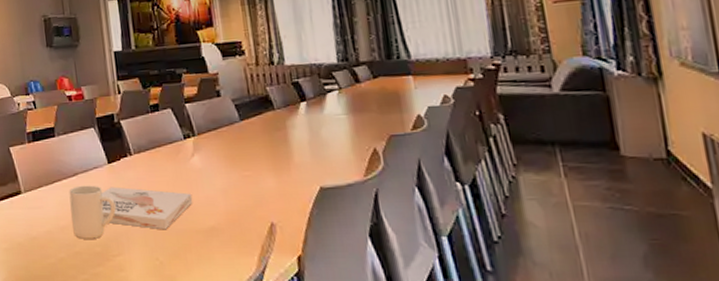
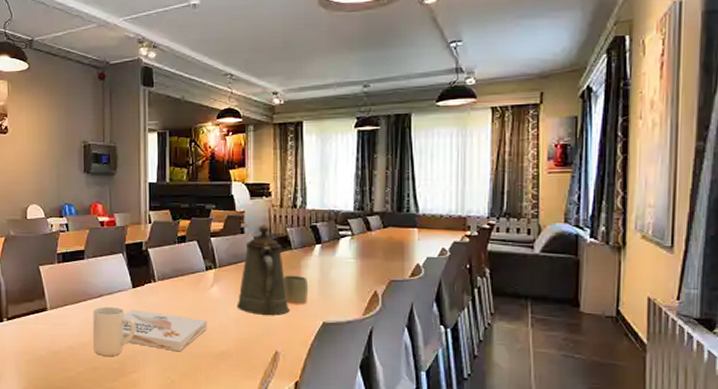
coffee pot: none [221,85,281,183] -> present [237,225,289,315]
mug: none [269,137,300,170] -> present [284,275,309,305]

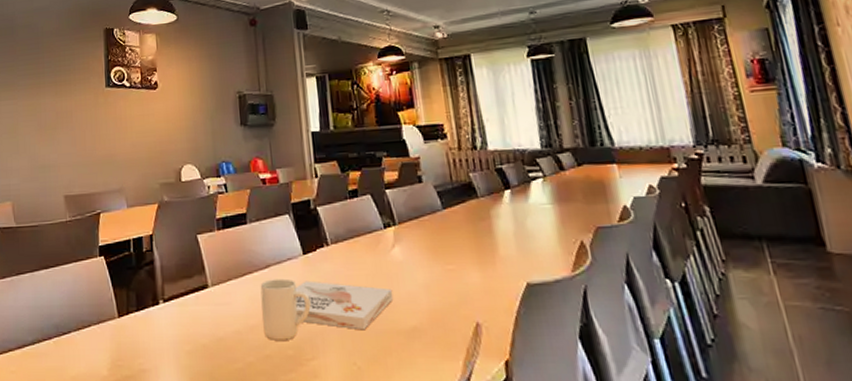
coffee pot: present [237,225,289,315] -> none [424,171,486,278]
mug: present [284,275,309,305] -> none [473,227,505,264]

